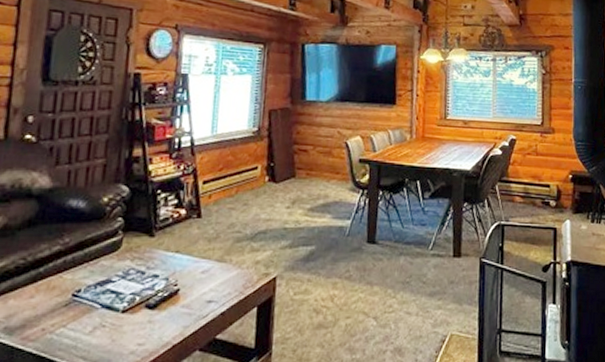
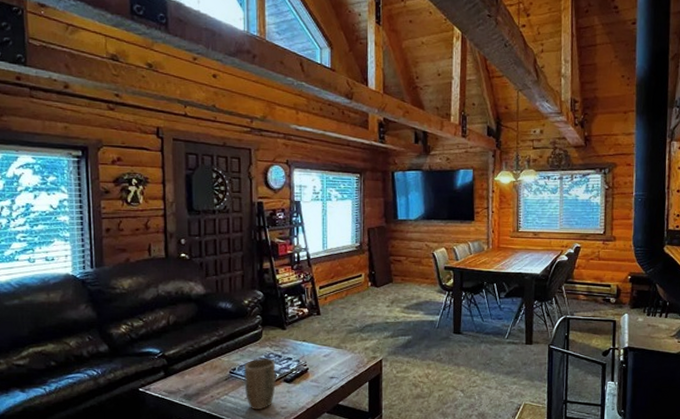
plant pot: none [90,275,137,347] -> present [243,358,276,409]

